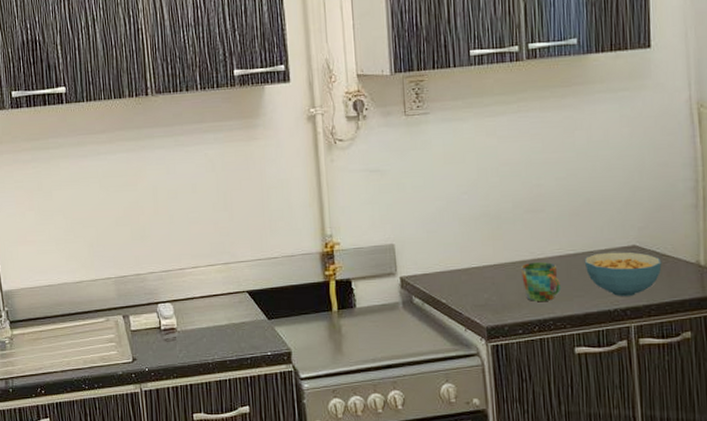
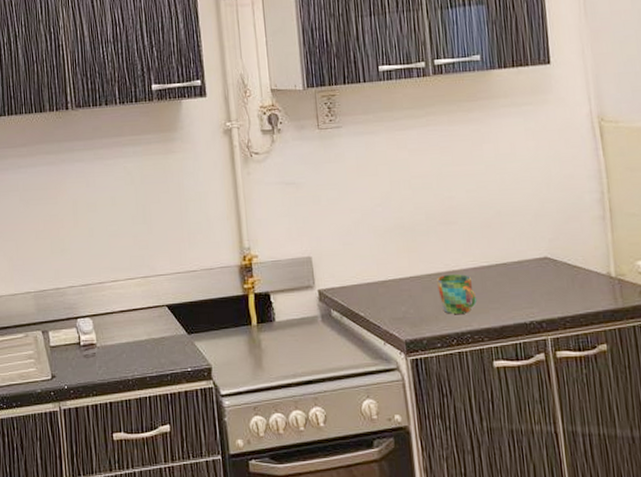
cereal bowl: present [584,251,662,297] -> none [498,263,574,309]

